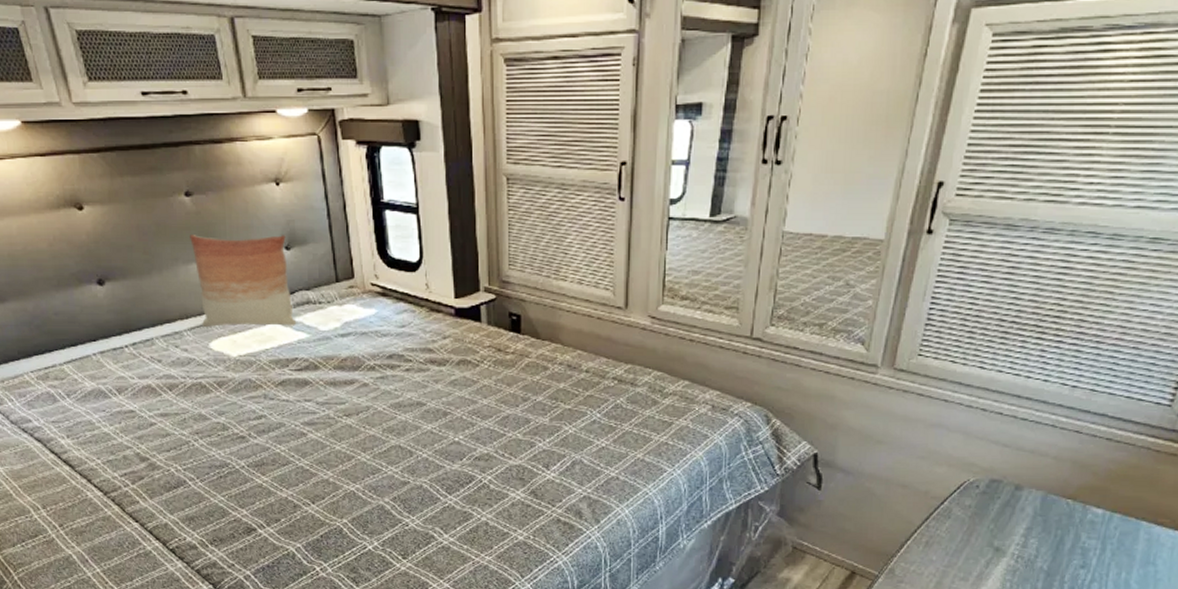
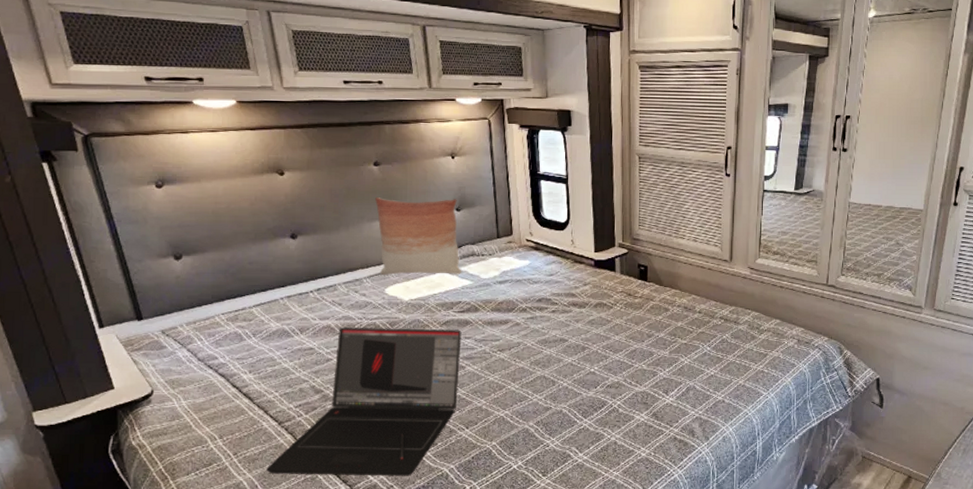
laptop: none [95,388,301,554] -> present [266,327,462,476]

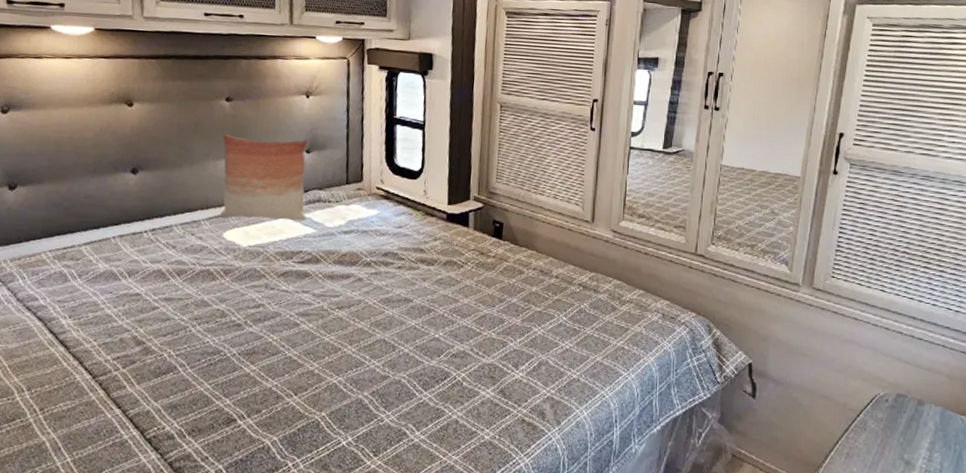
laptop: present [266,327,462,476] -> none [72,273,300,447]

